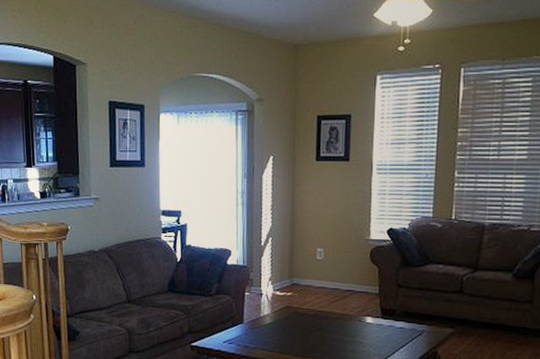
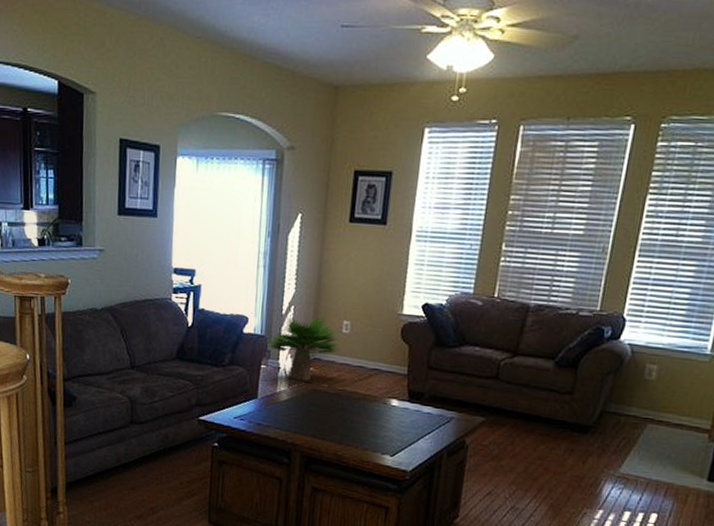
potted plant: none [250,244,315,304] -> present [267,315,339,381]

